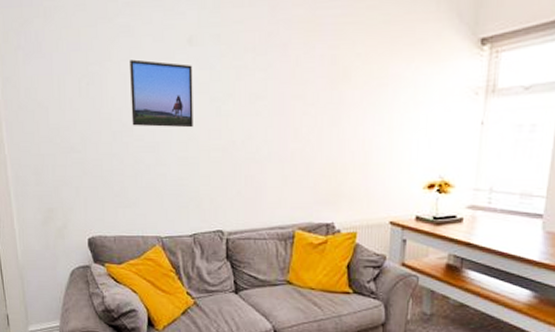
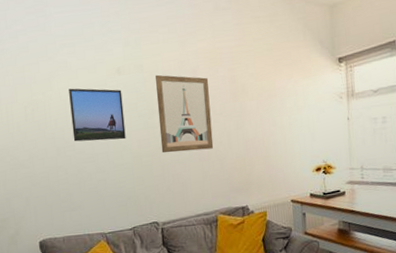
wall art: none [234,48,302,149] -> present [155,74,214,153]

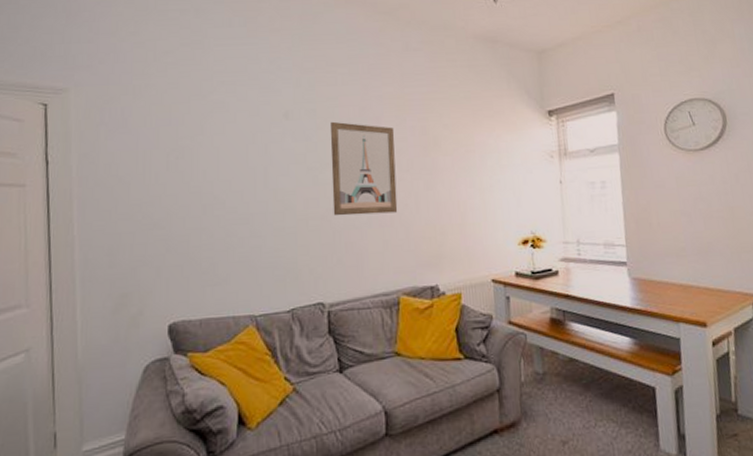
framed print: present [69,88,126,142] -> none [224,133,290,198]

